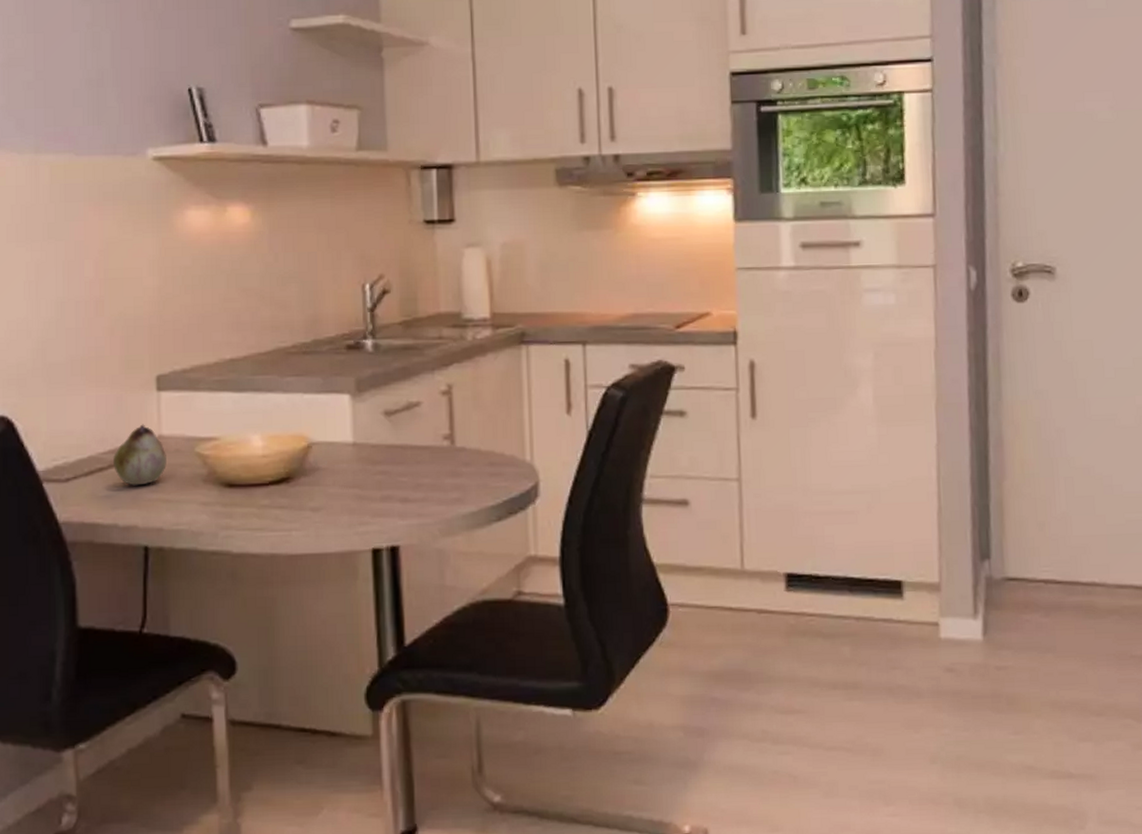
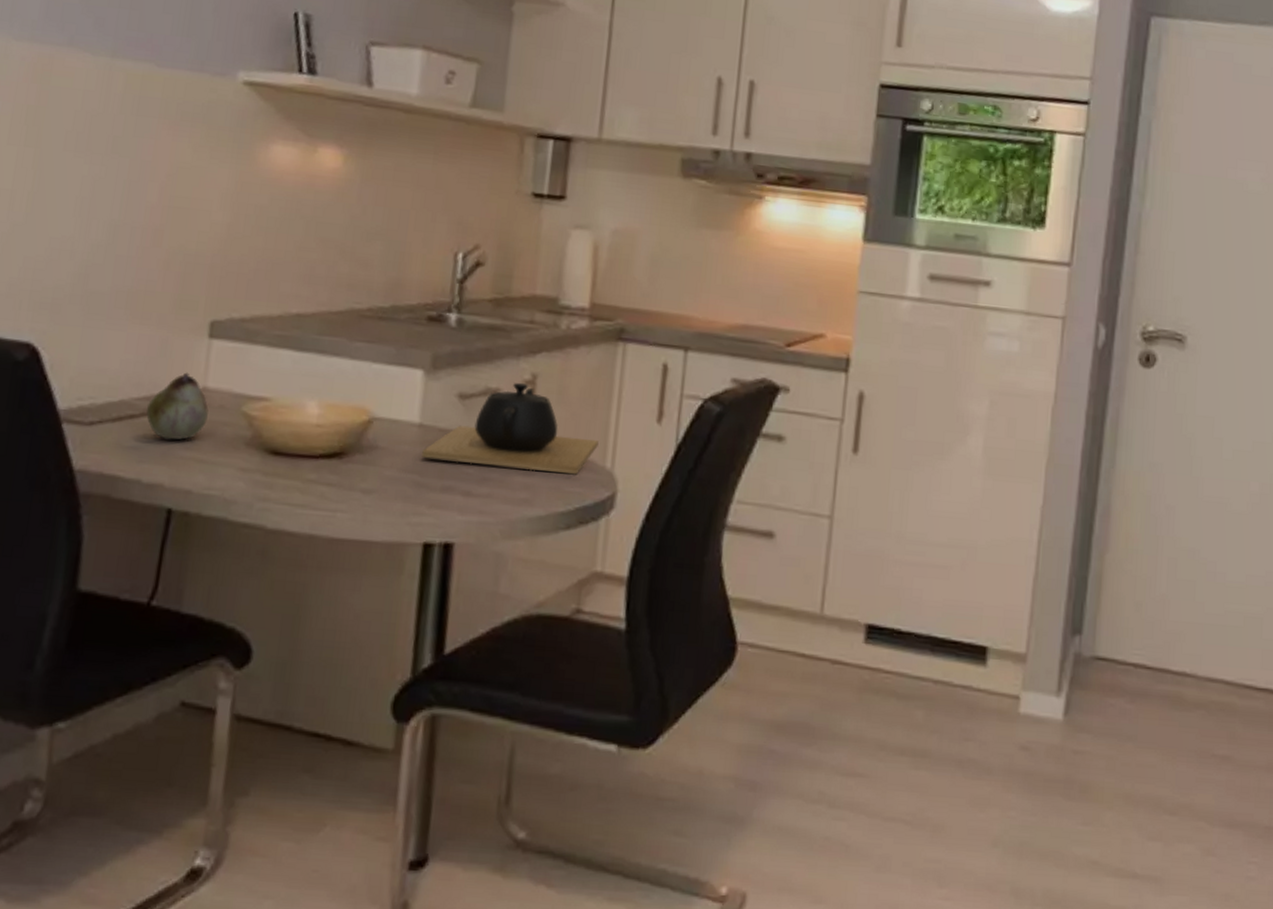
teapot: none [359,393,516,474] -> present [422,382,599,475]

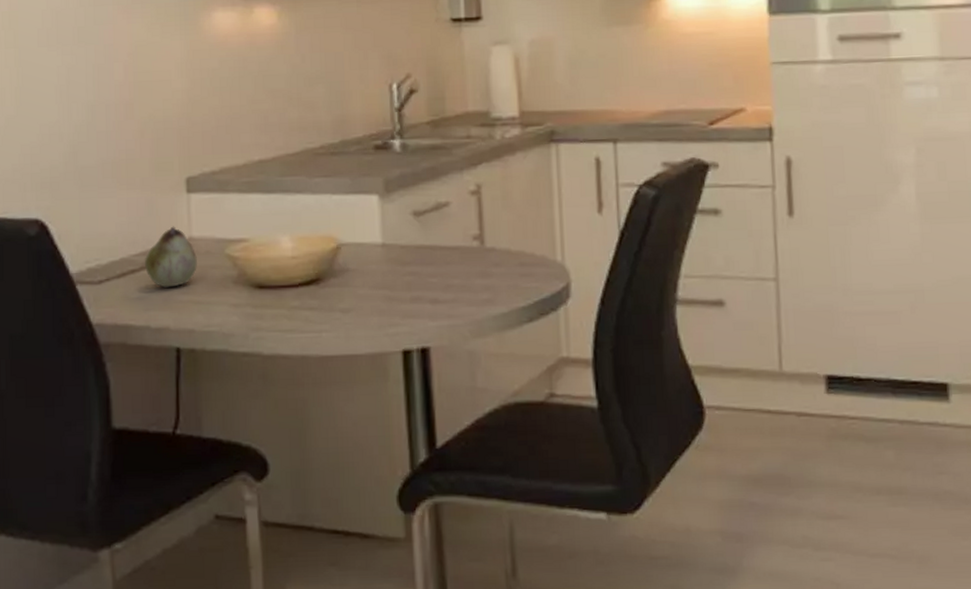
teapot: present [422,382,599,475] -> none [389,193,547,275]

